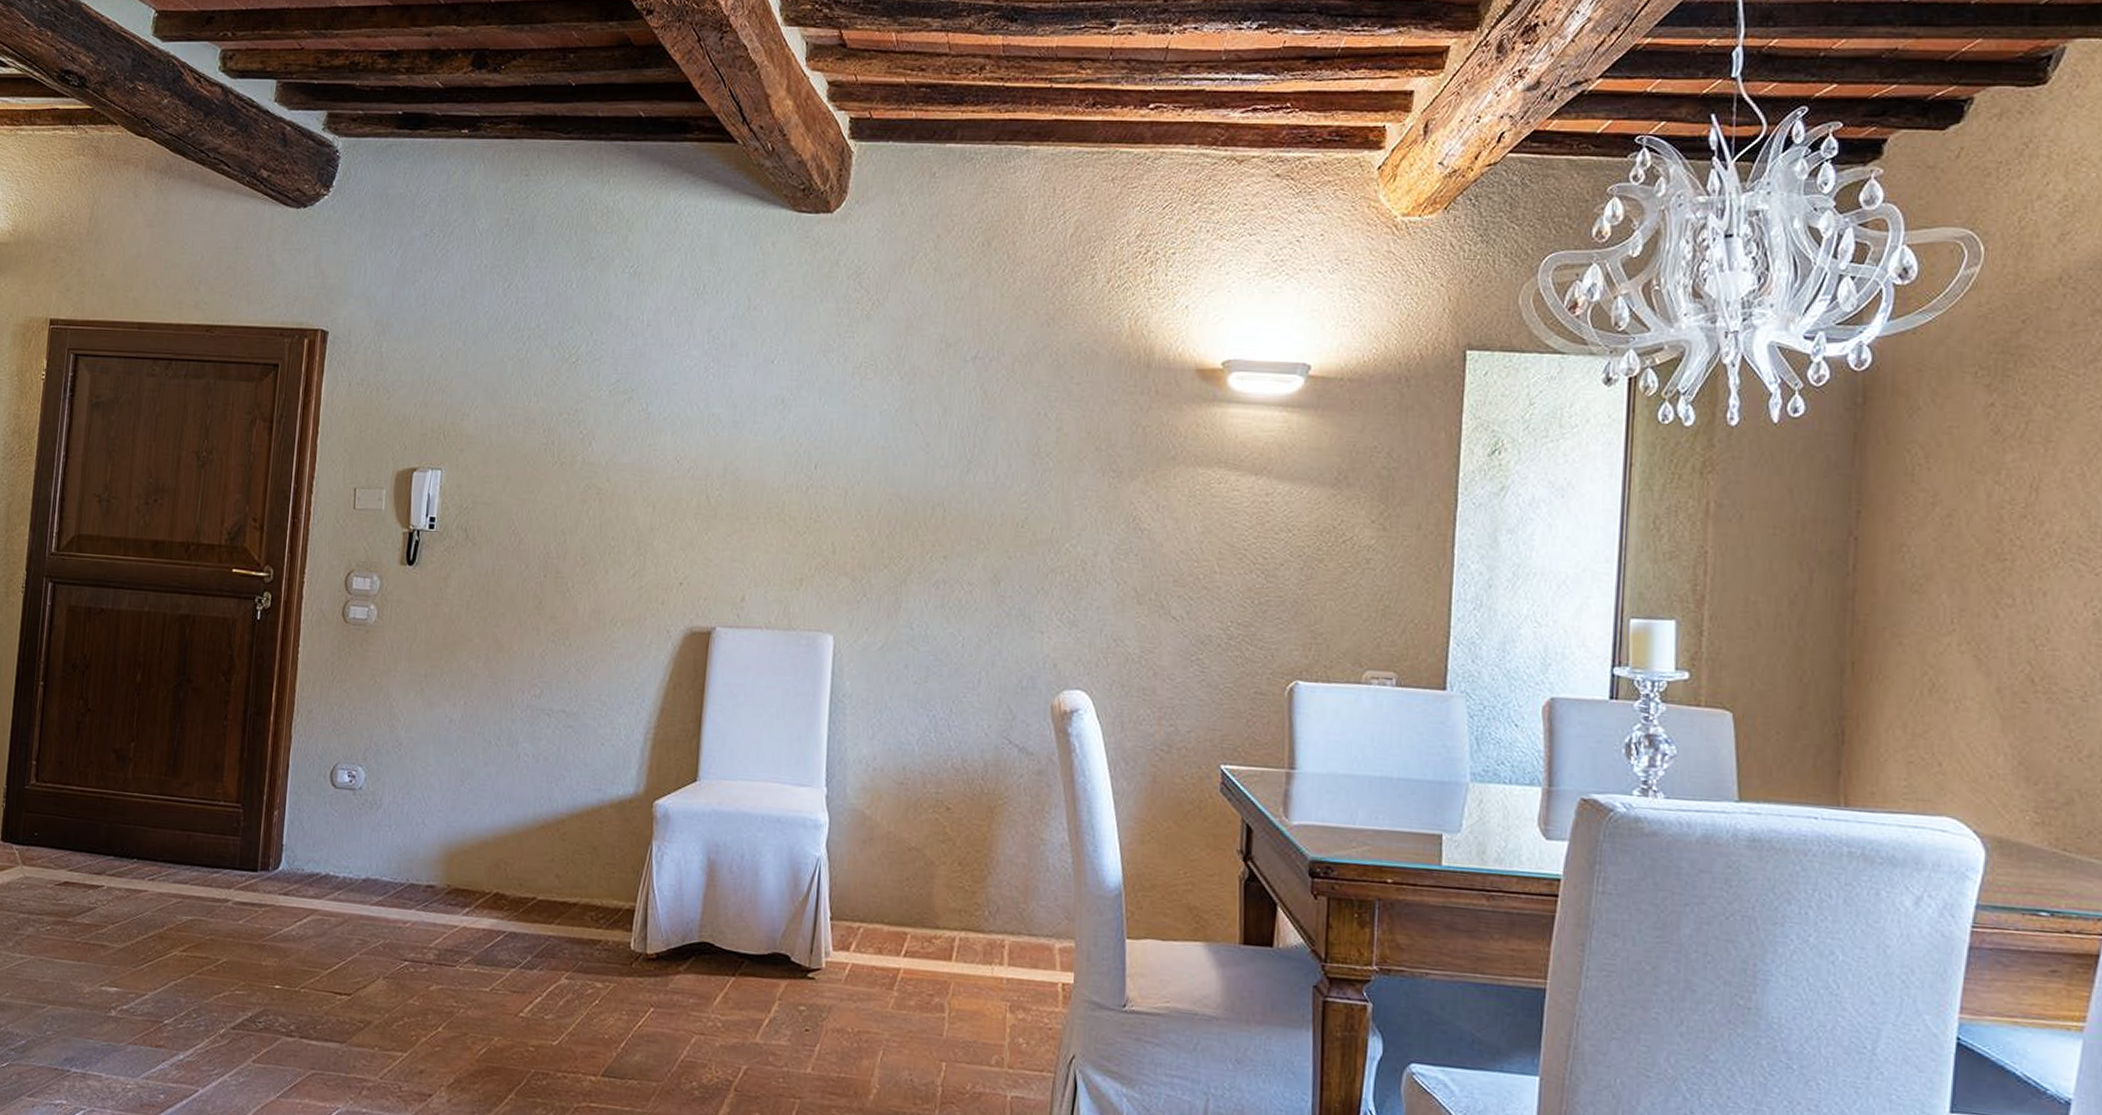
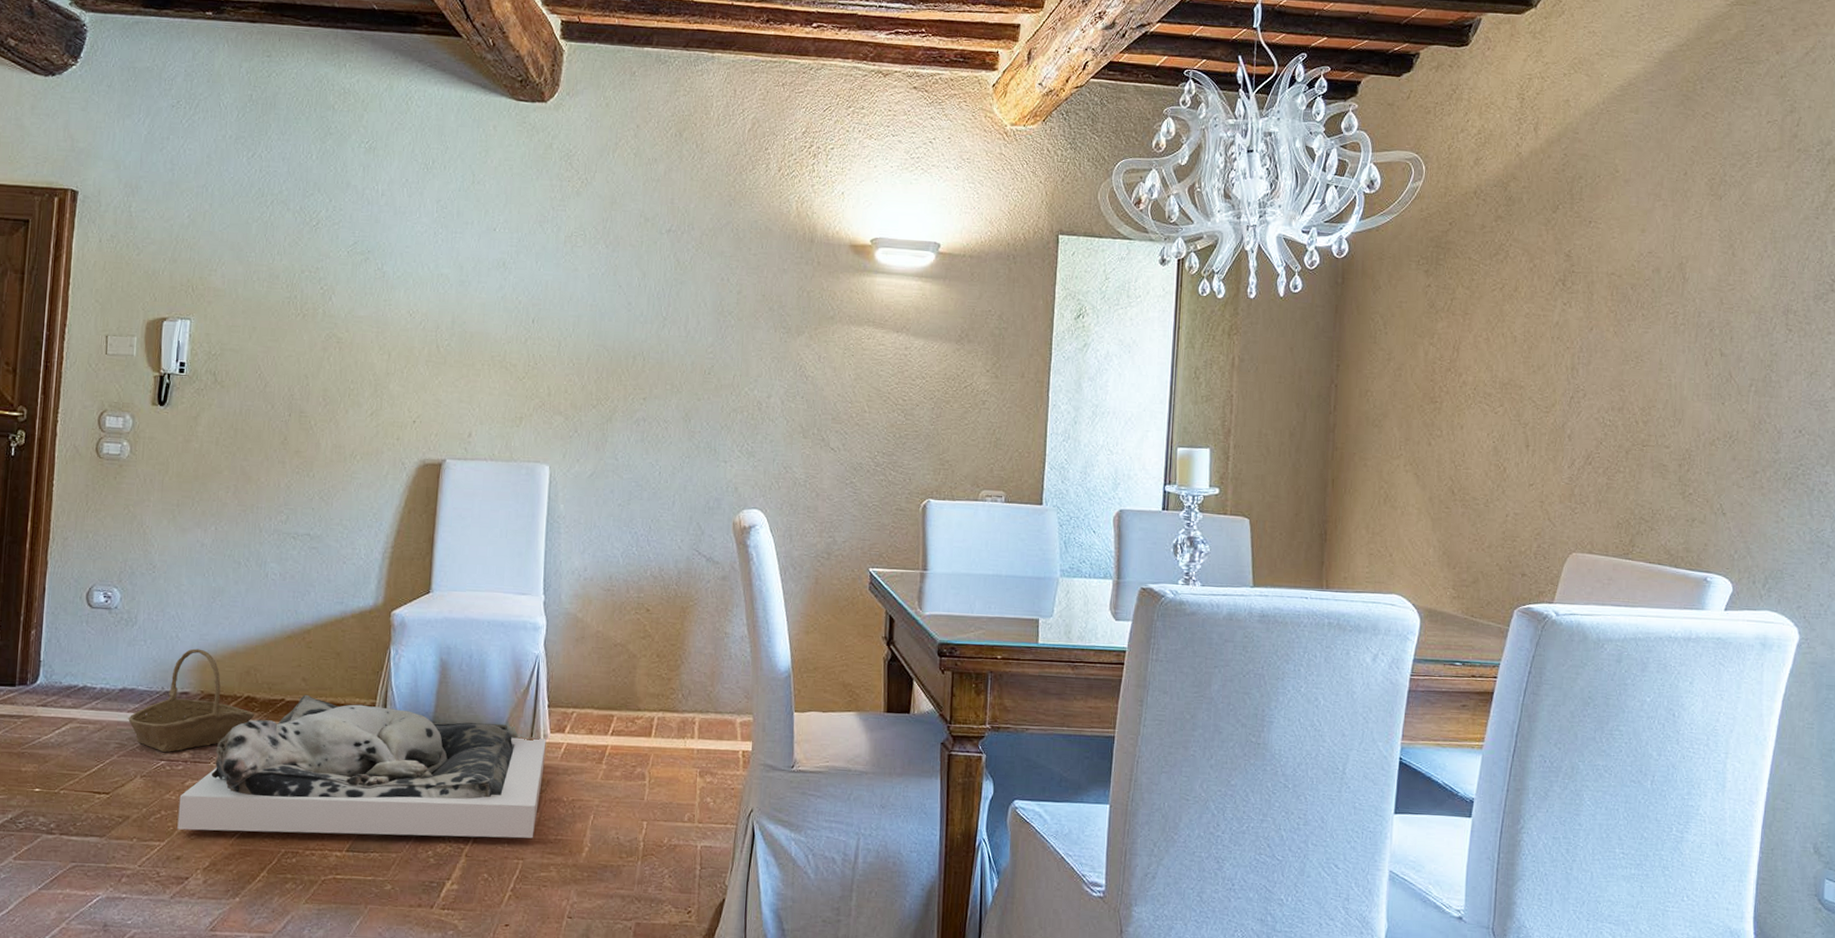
basket: none [371,837,505,953] -> present [128,648,255,753]
dog bed: none [420,893,828,1074] -> present [177,694,546,838]

